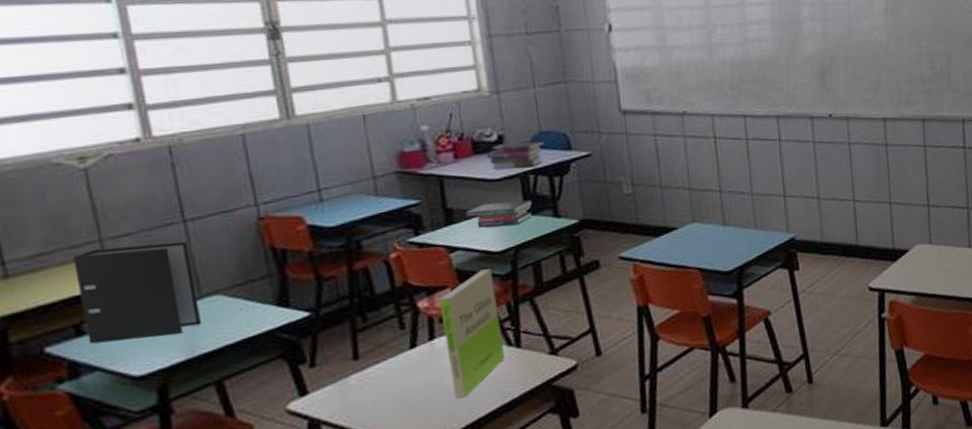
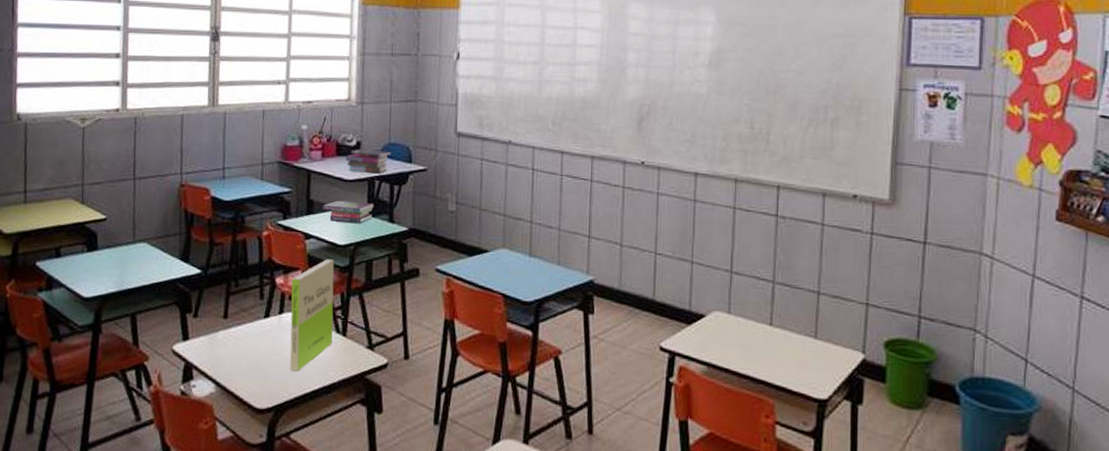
binder: present [72,241,201,344] -> none [62,191,134,269]

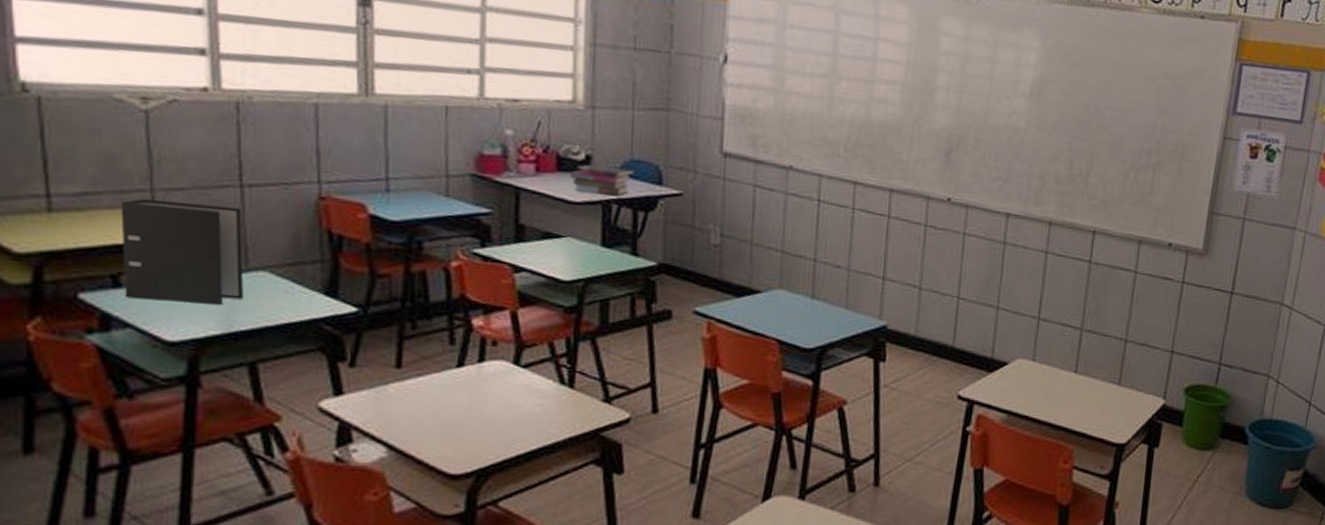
binder: none [62,191,134,269] -> present [121,198,243,305]
book: present [290,259,334,372] -> none [494,297,557,430]
books: present [323,200,374,224] -> none [538,226,611,256]

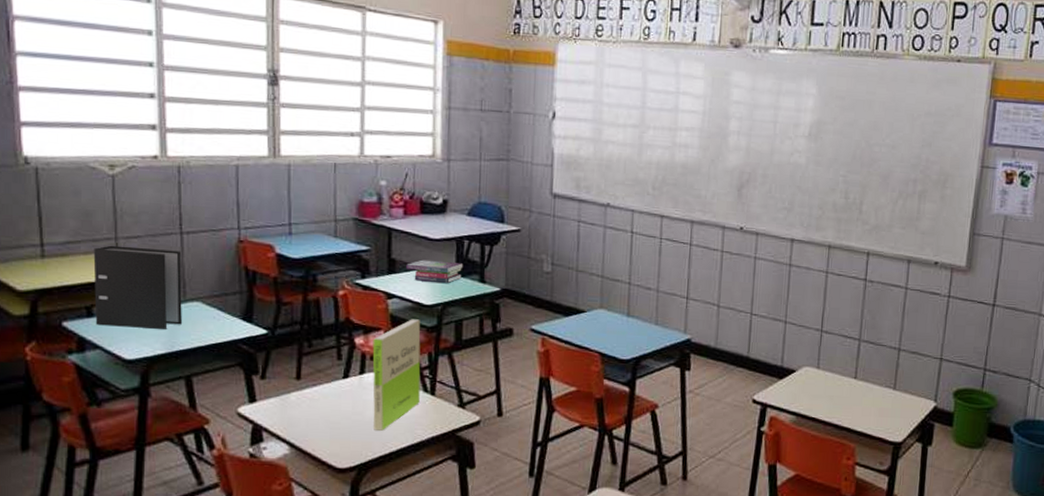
book: none [494,297,557,430] -> present [372,319,421,431]
books: none [538,226,611,256] -> present [406,259,464,284]
books: present [570,164,634,196] -> none [431,207,482,233]

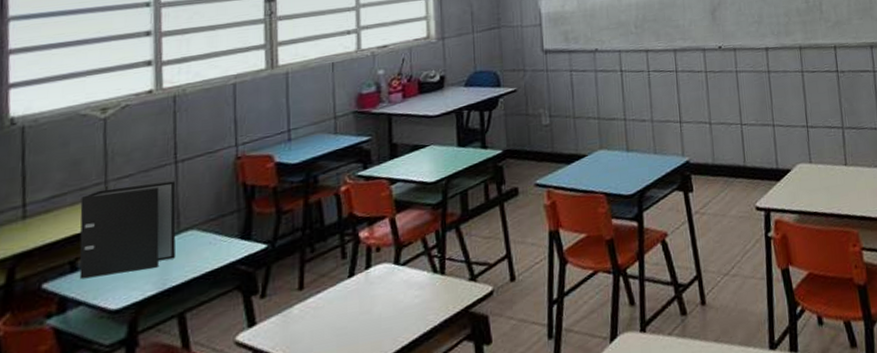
book: present [372,319,421,431] -> none [378,198,430,327]
books: present [406,259,464,284] -> none [408,134,465,161]

